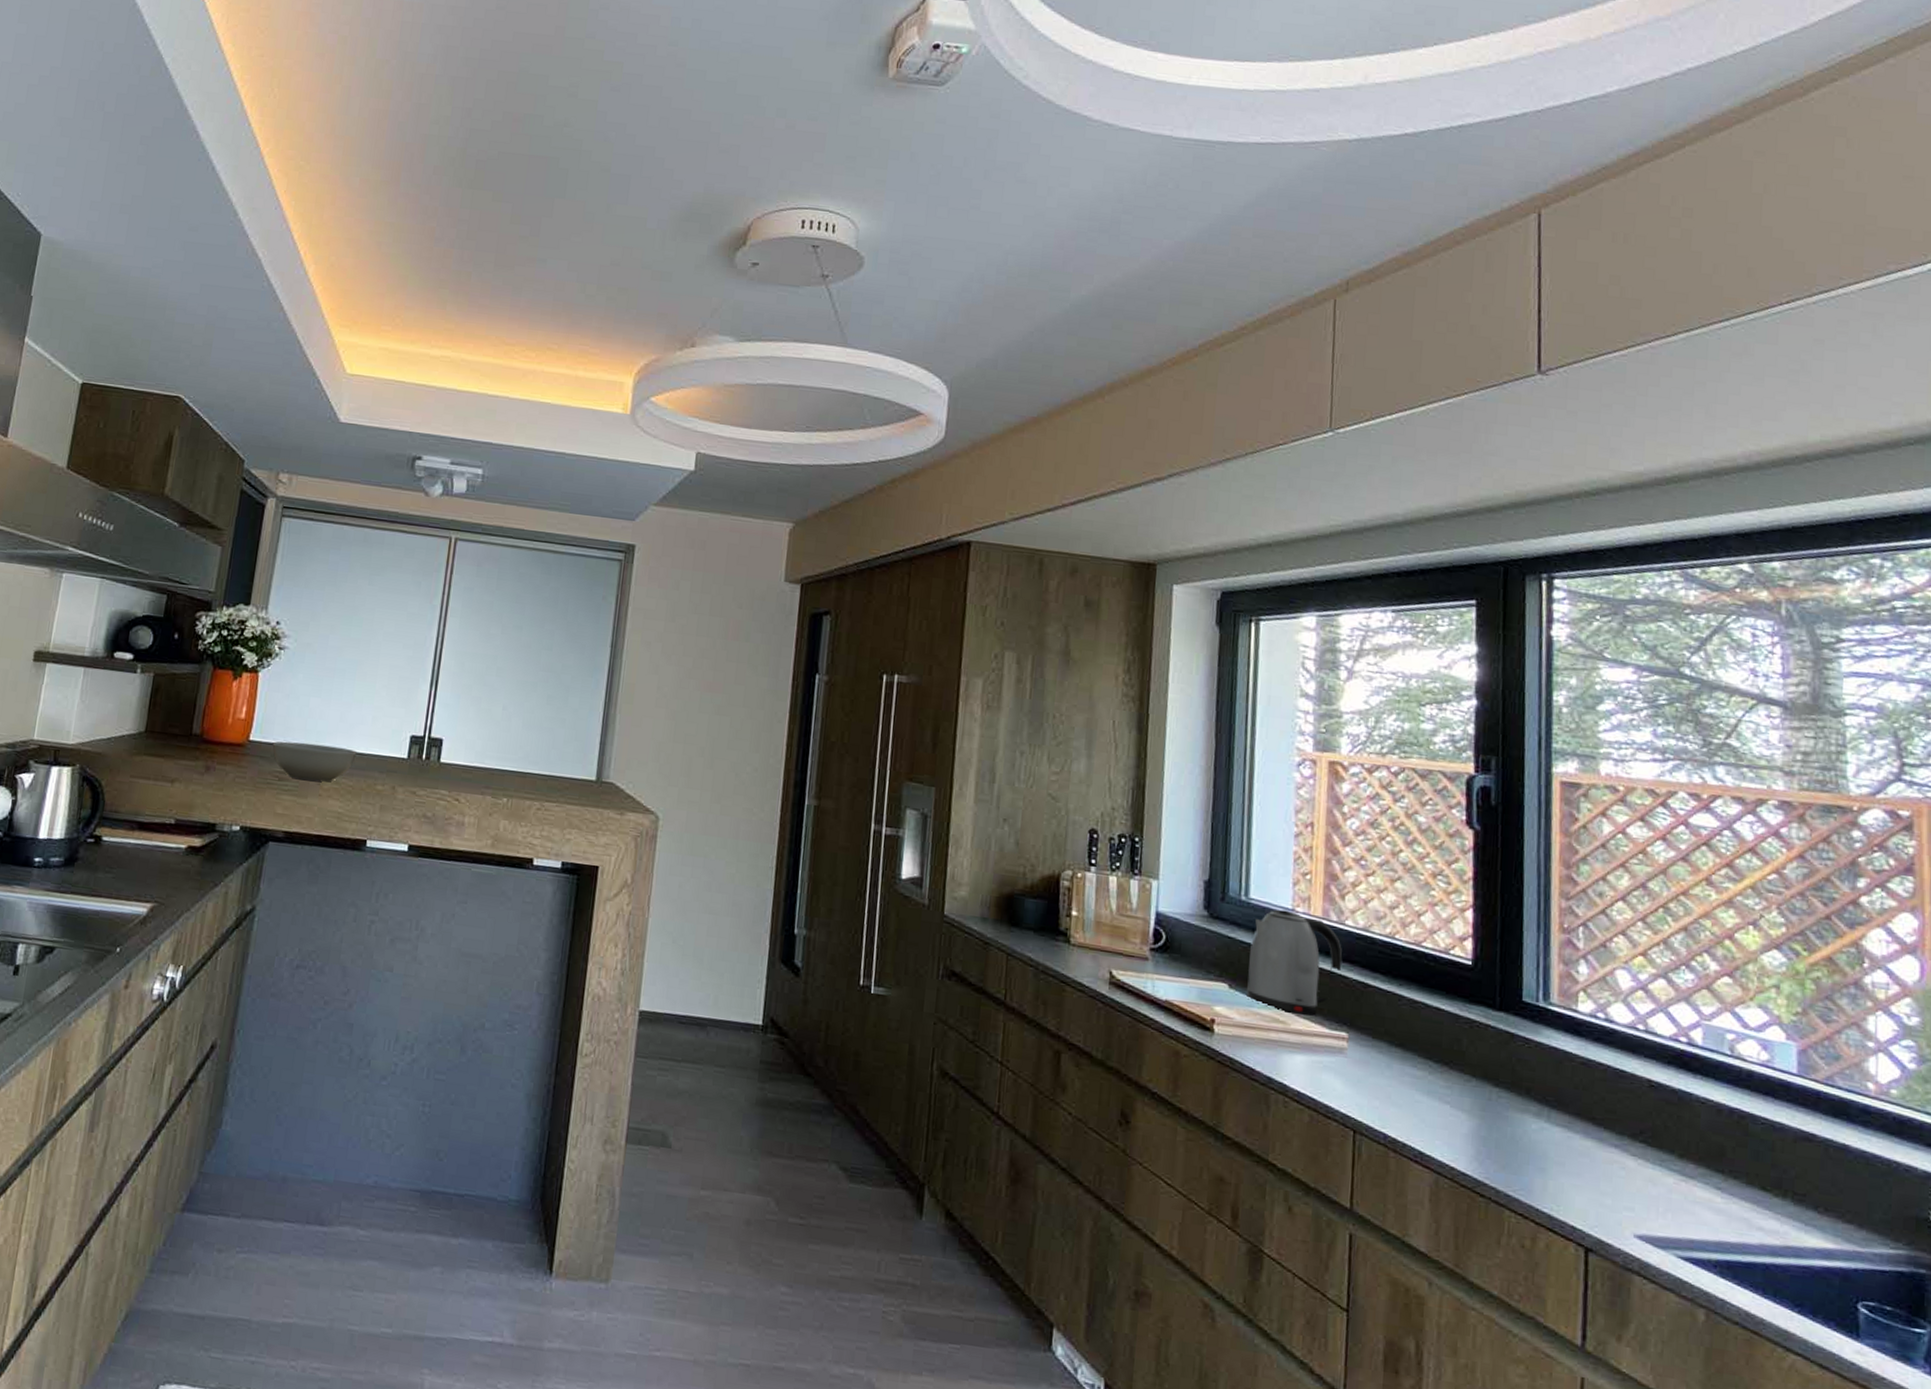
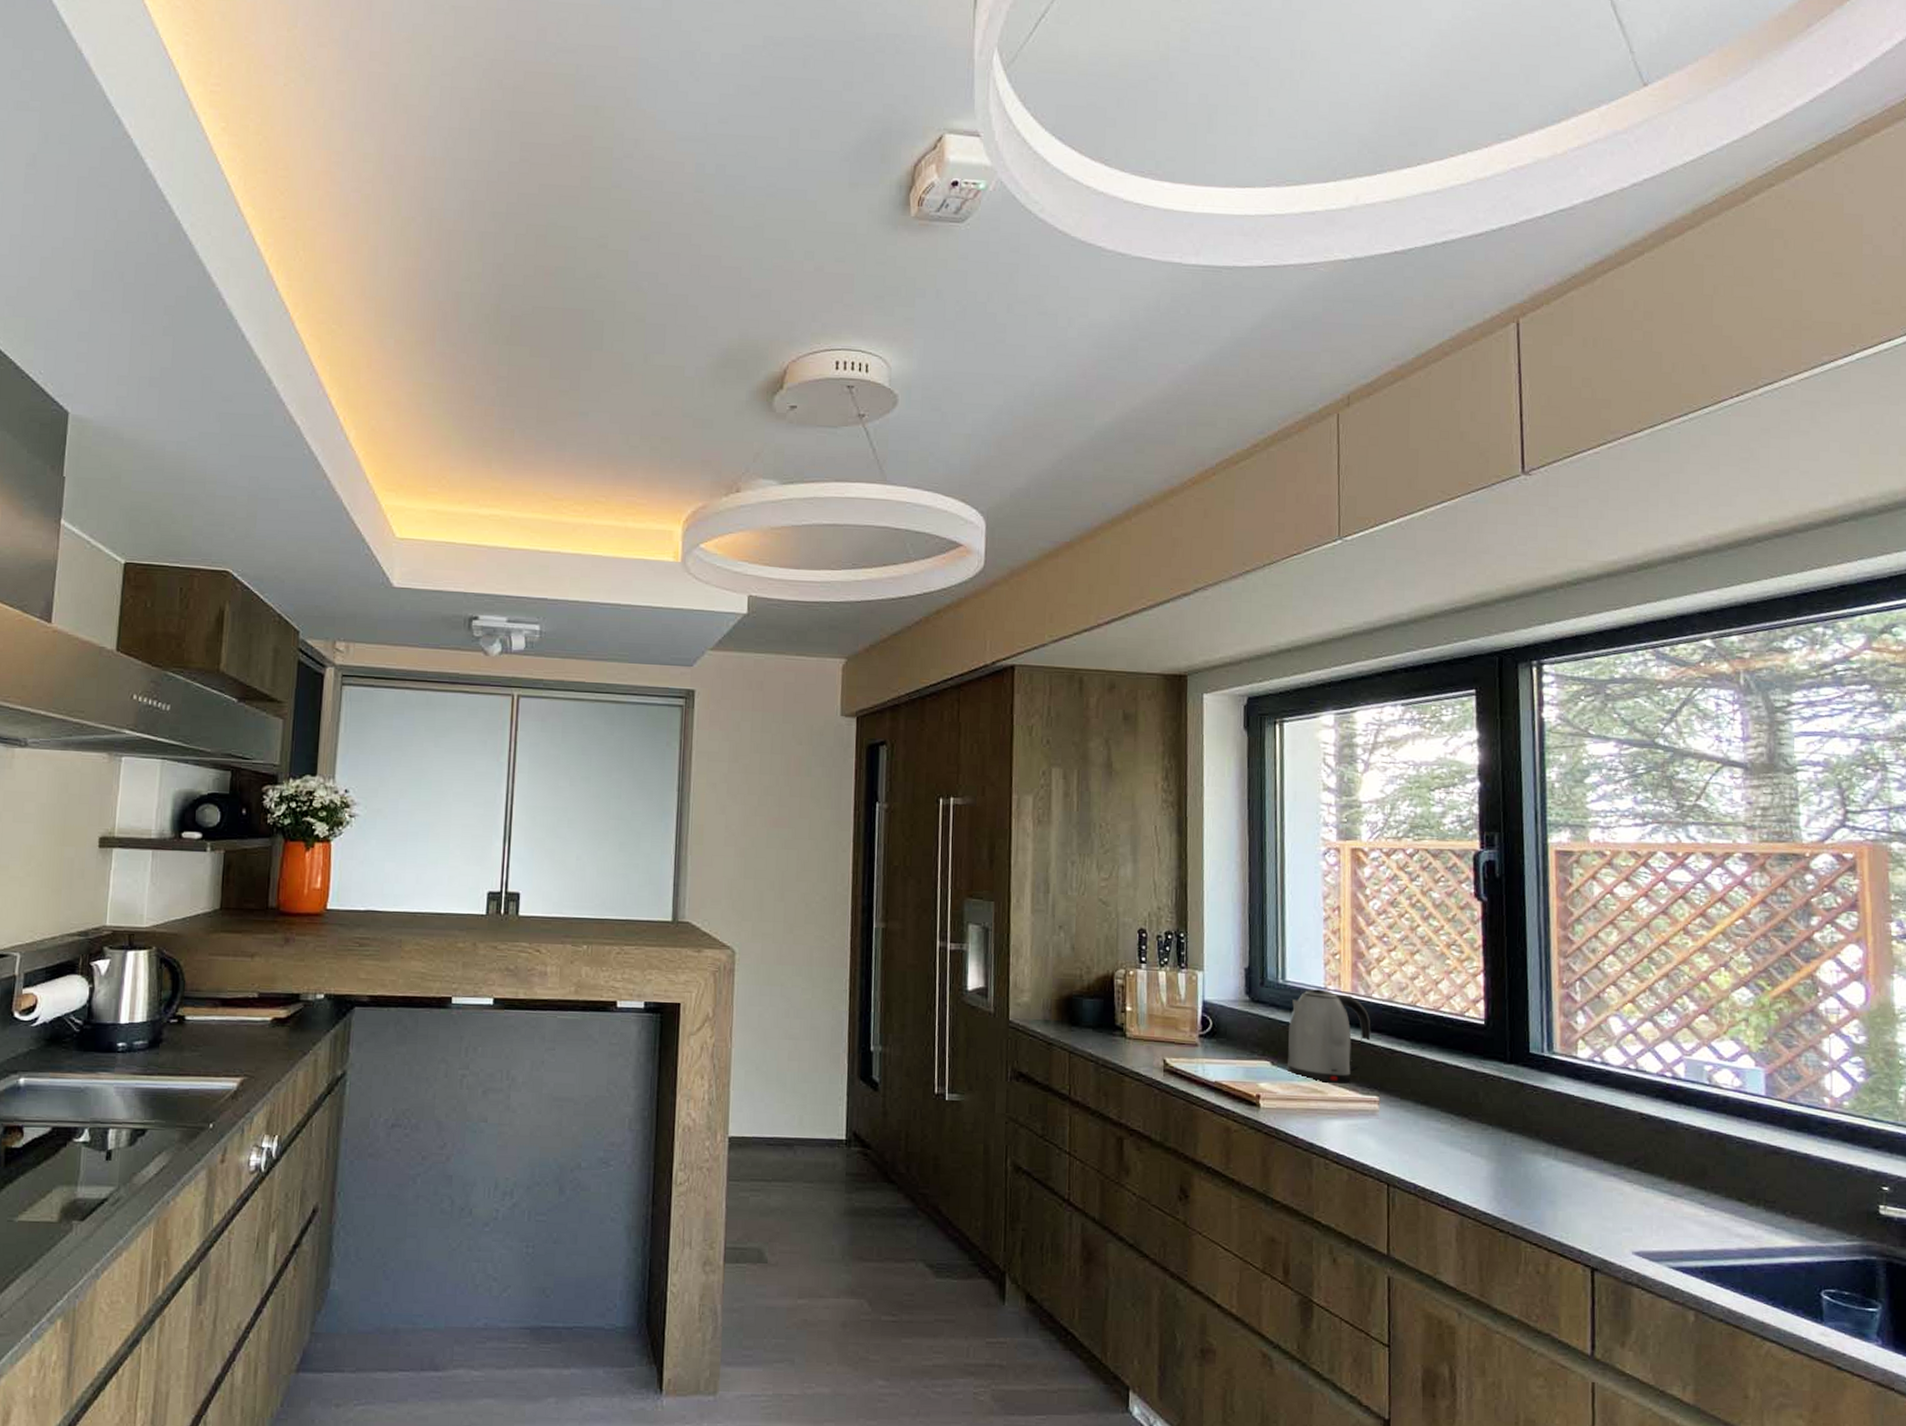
bowl: present [272,741,357,782] -> none [350,907,435,944]

